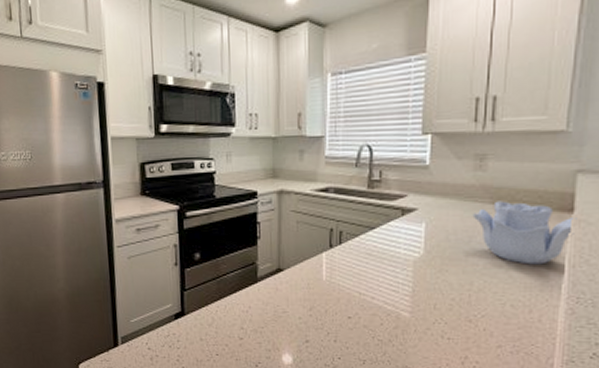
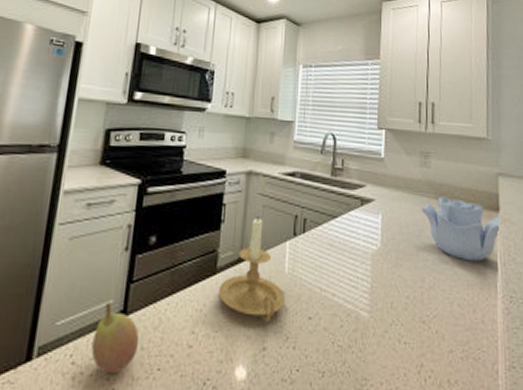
fruit: none [161,306,199,357] -> present [91,302,140,374]
candle holder: none [261,232,324,321] -> present [218,217,285,322]

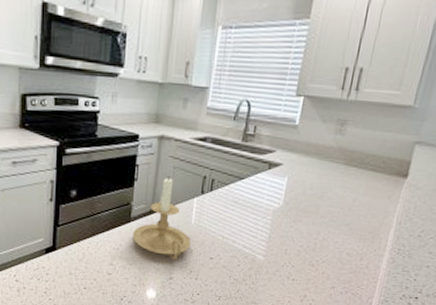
fruit: present [91,302,140,374] -> none [30,240,68,290]
decorative bowl: present [421,197,502,262] -> none [327,163,409,220]

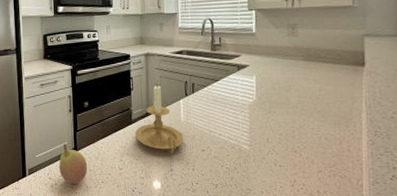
fruit: none [30,240,68,290] -> present [59,143,88,185]

